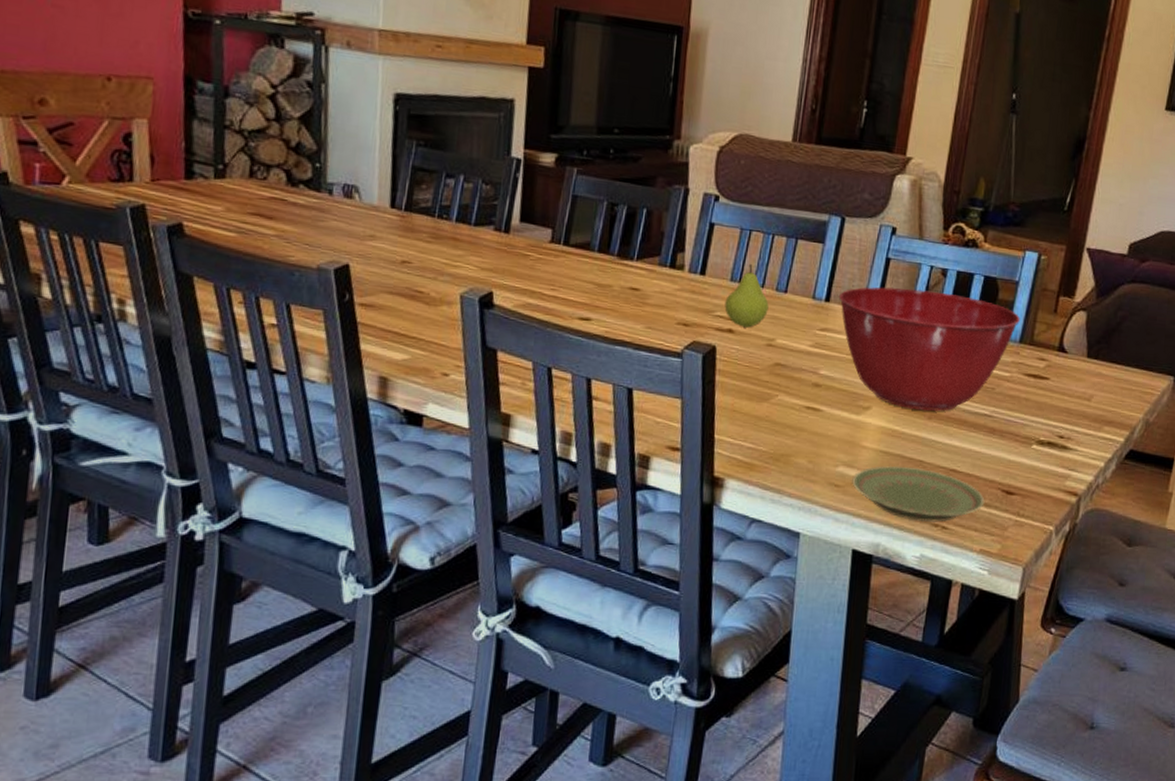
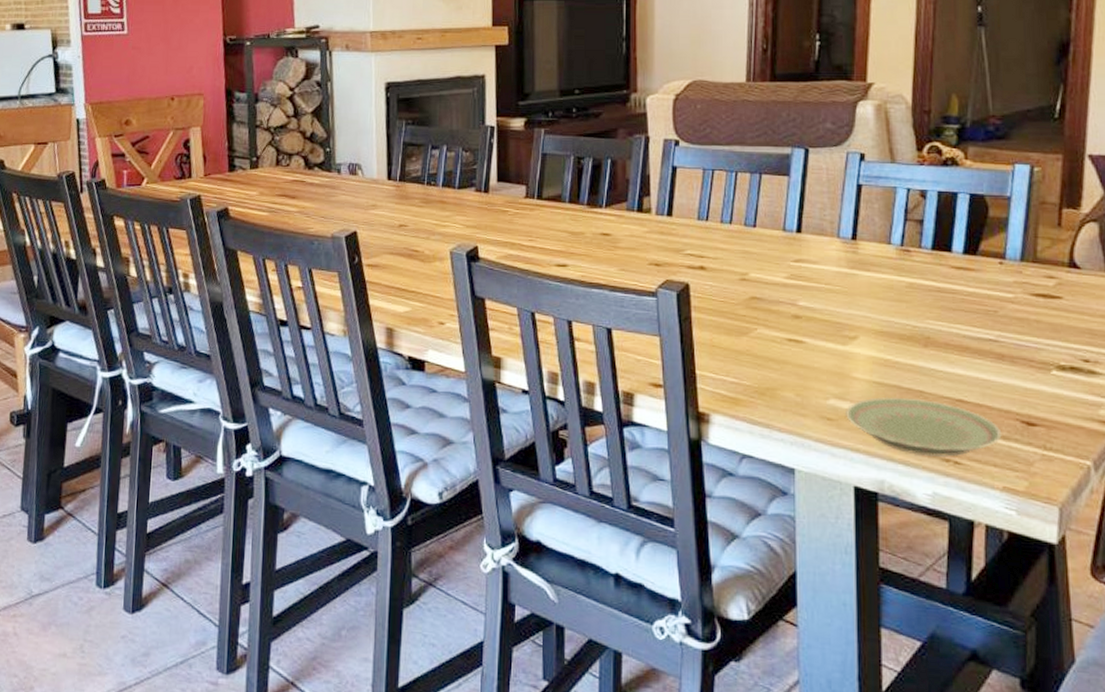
fruit: present [724,264,769,328] -> none [694,202,738,264]
mixing bowl: present [838,287,1020,411] -> none [810,213,1018,338]

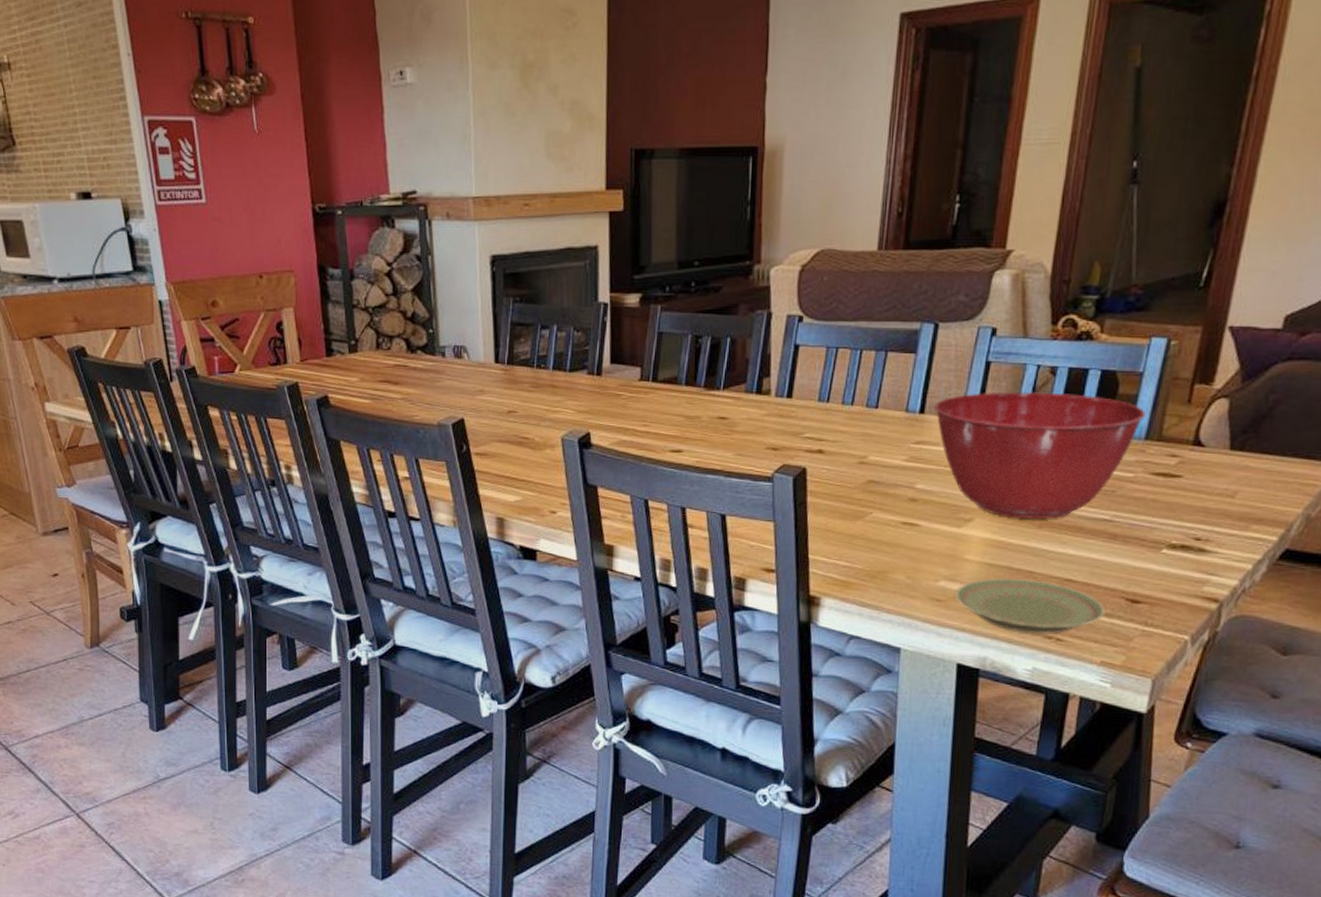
mixing bowl: none [810,213,1018,338] -> present [933,392,1146,519]

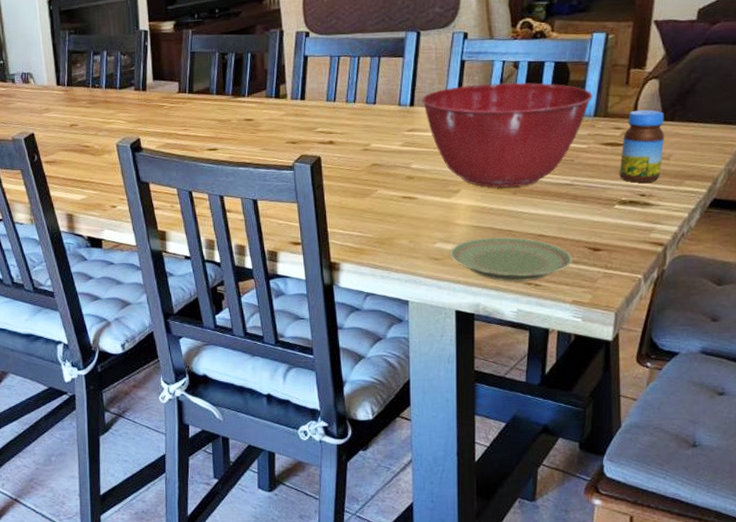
jar: none [1170,435,1233,524] -> present [619,109,664,183]

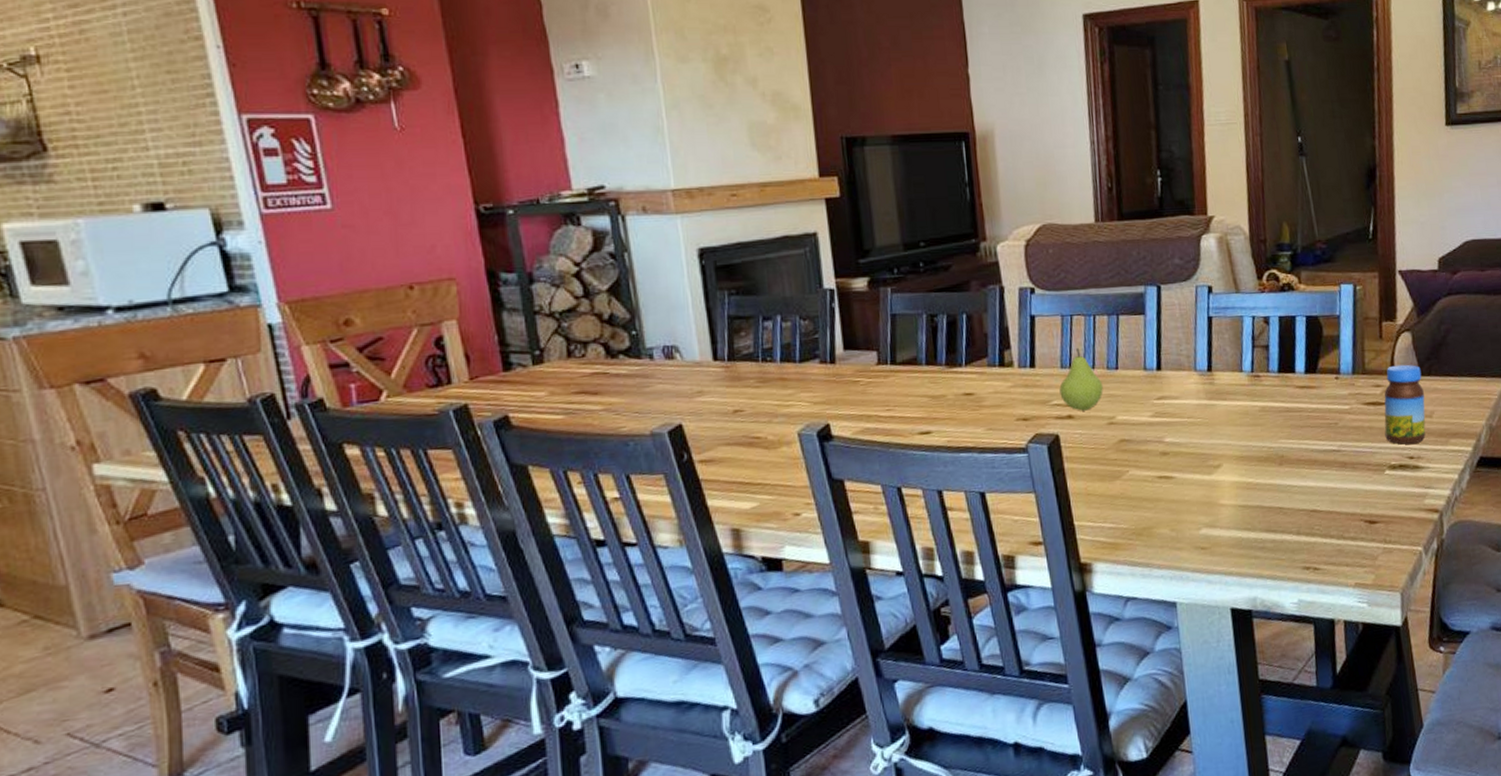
fruit: none [324,85,361,138] -> present [1059,348,1103,411]
mixing bowl: present [421,82,593,187] -> none [1168,339,1349,459]
plate: present [449,237,573,283] -> none [1217,515,1351,568]

